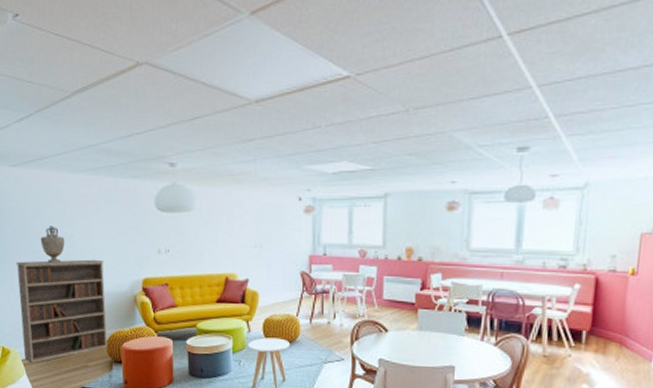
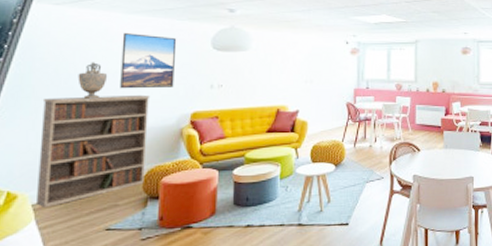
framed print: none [72,194,124,253] -> present [120,33,177,89]

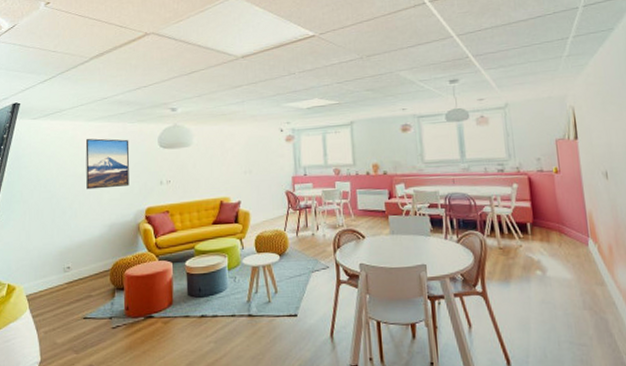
bookshelf: present [37,94,151,209] -> none [28,194,111,299]
decorative urn: present [77,62,108,99] -> none [53,167,77,200]

